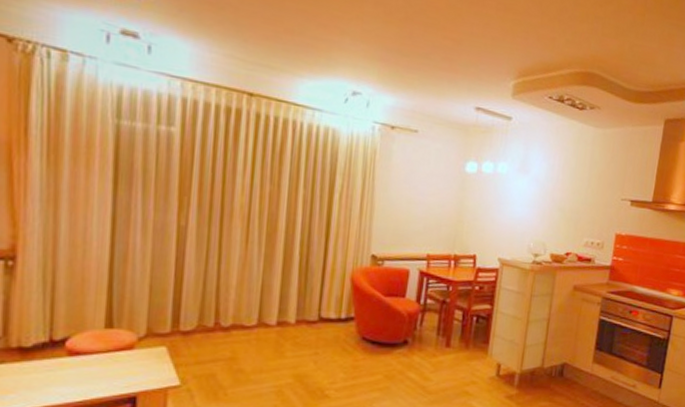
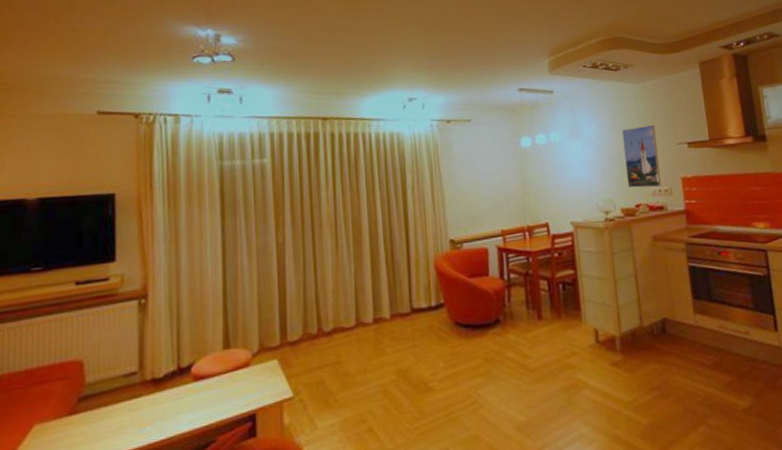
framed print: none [562,173,605,240] -> present [621,124,662,188]

